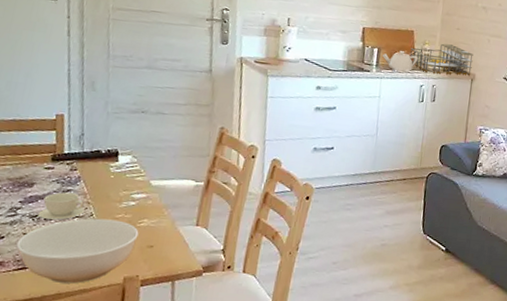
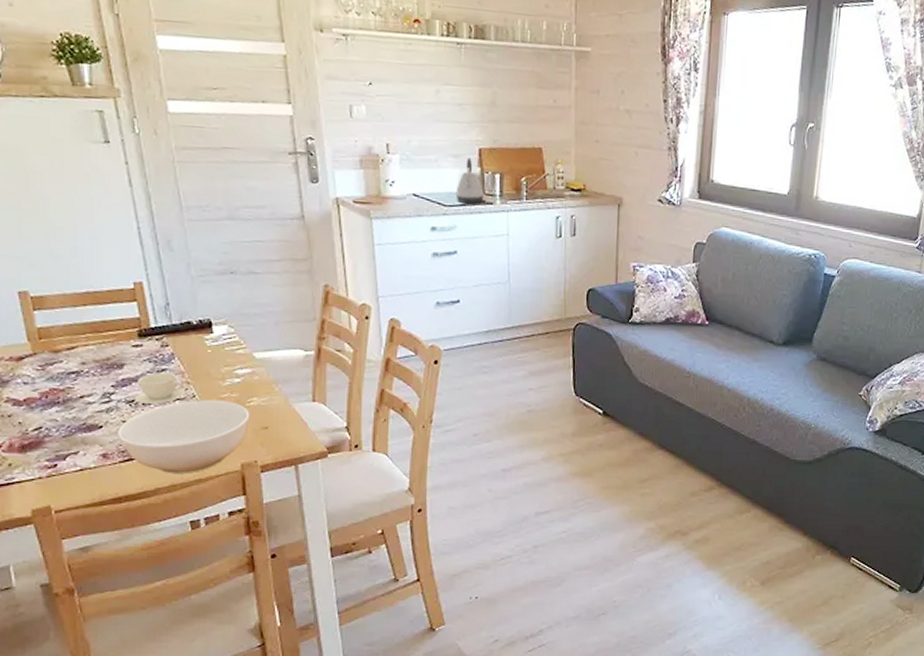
kettle: none [340,33,364,71] -> present [455,157,484,204]
teapot: present [381,51,419,72] -> none [505,175,551,202]
dish rack: present [409,43,474,76] -> none [540,161,619,203]

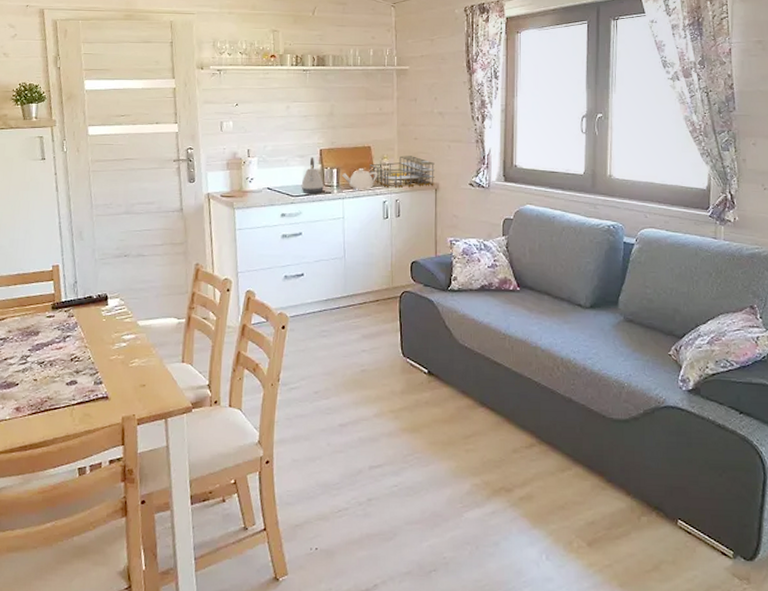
bowl: present [117,399,250,474] -> none [29,361,132,425]
teacup: present [134,372,186,404] -> none [44,338,84,365]
teapot: none [505,175,551,202] -> present [341,169,379,190]
dish rack: none [540,161,619,203] -> present [369,155,435,189]

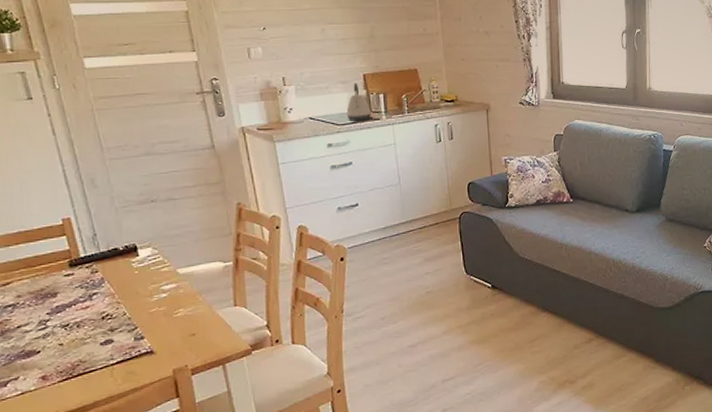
teapot: present [341,169,379,190] -> none [389,92,428,115]
dish rack: present [369,155,435,189] -> none [417,77,485,112]

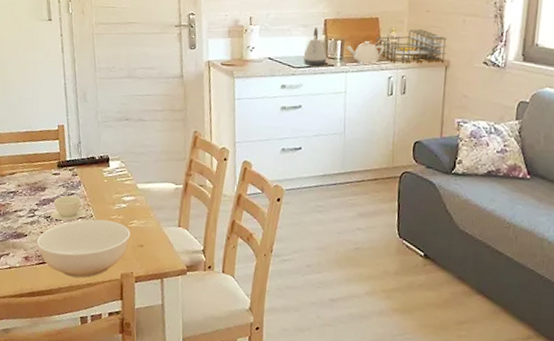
bowl: none [54,314,178,386] -> present [36,219,131,278]
teacup: none [69,295,117,326] -> present [50,195,87,221]
teapot: none [389,92,428,115] -> present [345,41,385,64]
dish rack: none [417,77,485,112] -> present [375,29,447,65]

